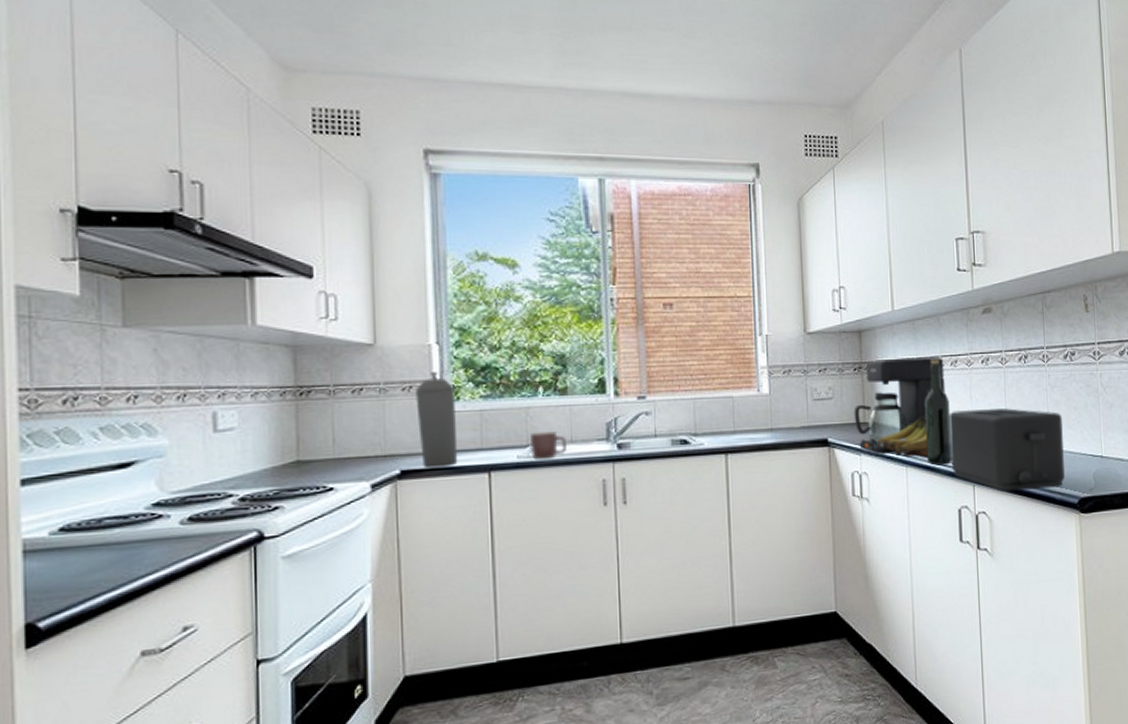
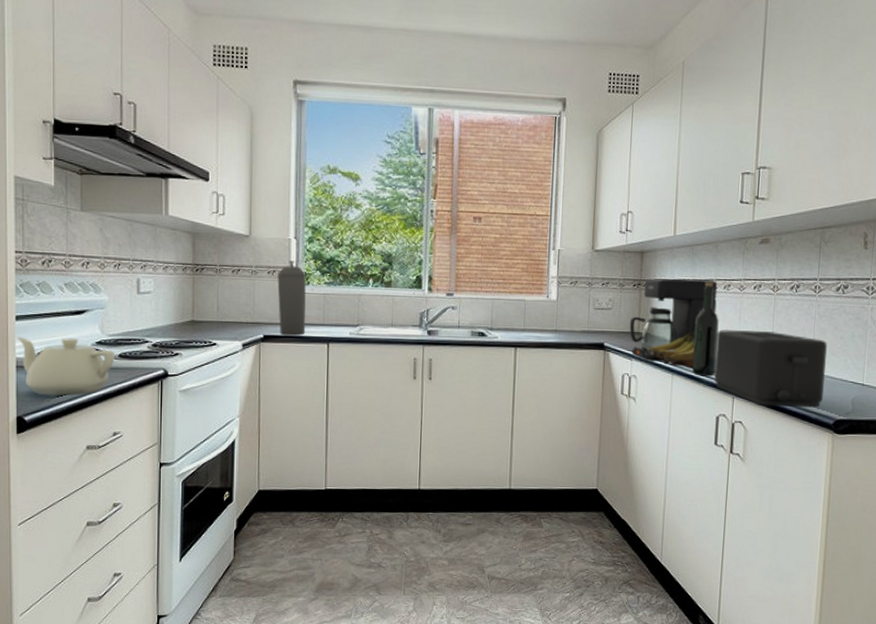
teapot: none [23,502,183,589] -> present [17,337,115,396]
mug: present [530,431,566,460] -> none [360,315,388,338]

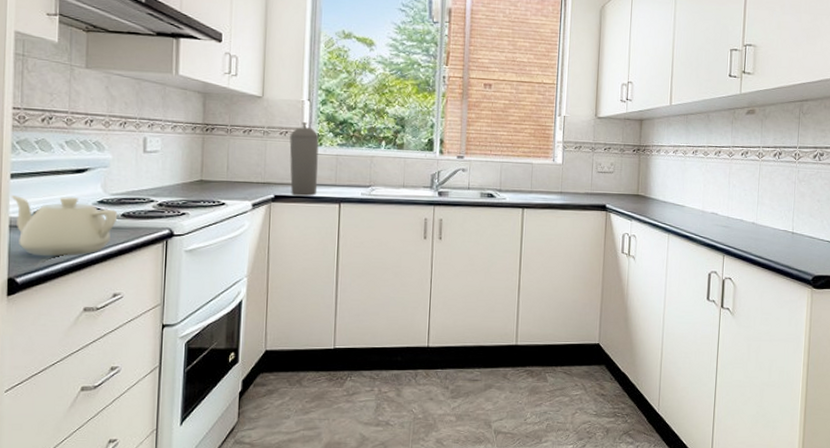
coffee maker: present [629,278,718,362] -> none [629,145,709,223]
fruit: present [647,331,695,370] -> none [646,193,689,230]
wine bottle: present [692,282,719,377] -> none [687,148,711,236]
toaster: present [714,329,827,408] -> none [706,192,806,265]

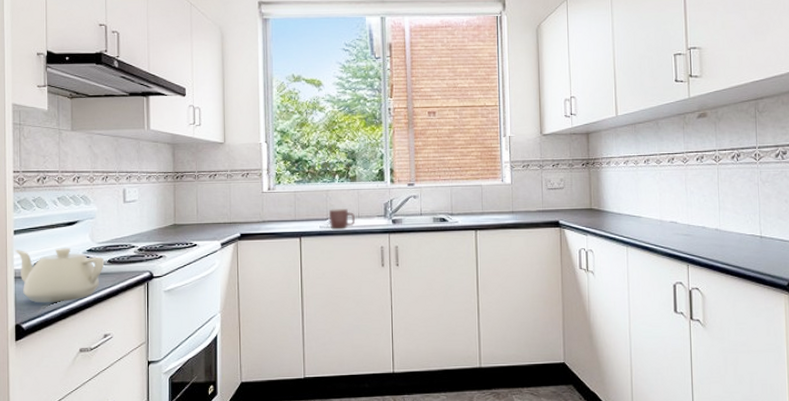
canister: present [289,122,319,197] -> none [251,163,279,234]
mug: none [372,176,400,199] -> present [329,209,355,230]

